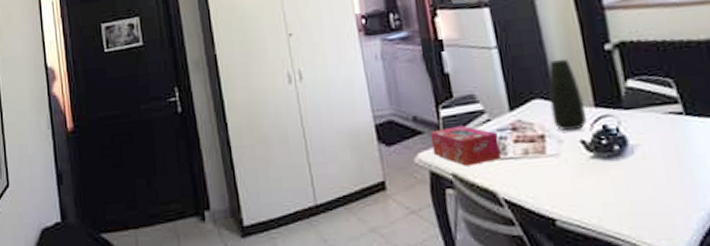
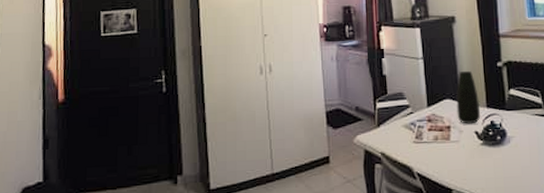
tissue box: present [430,125,501,166] -> none [368,116,418,147]

